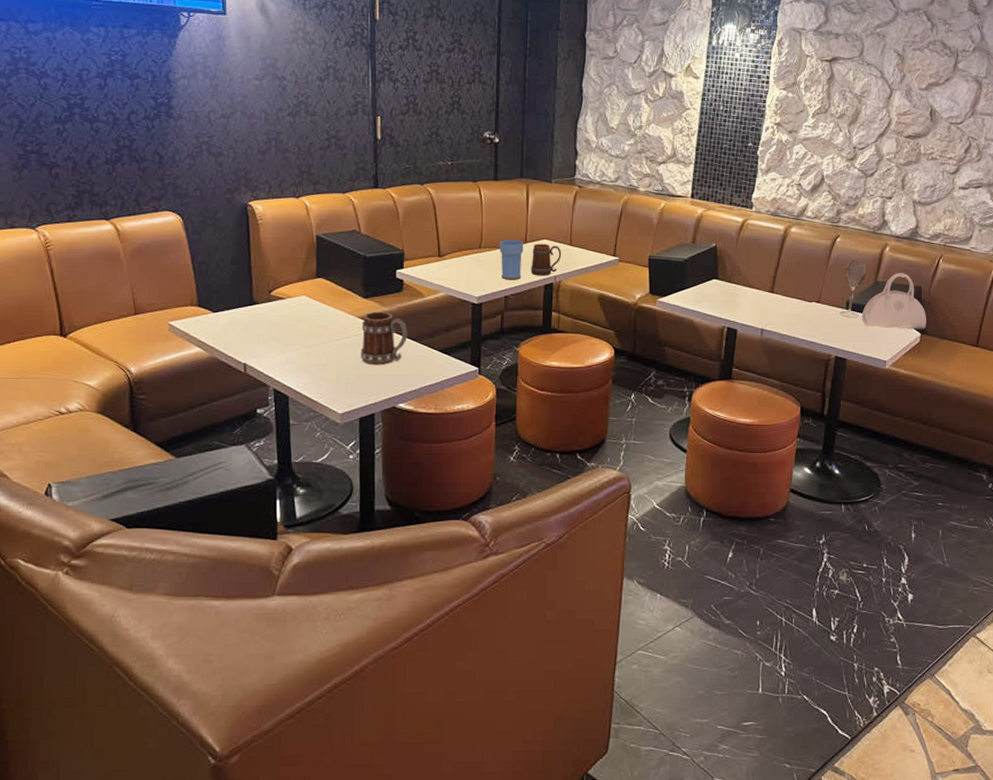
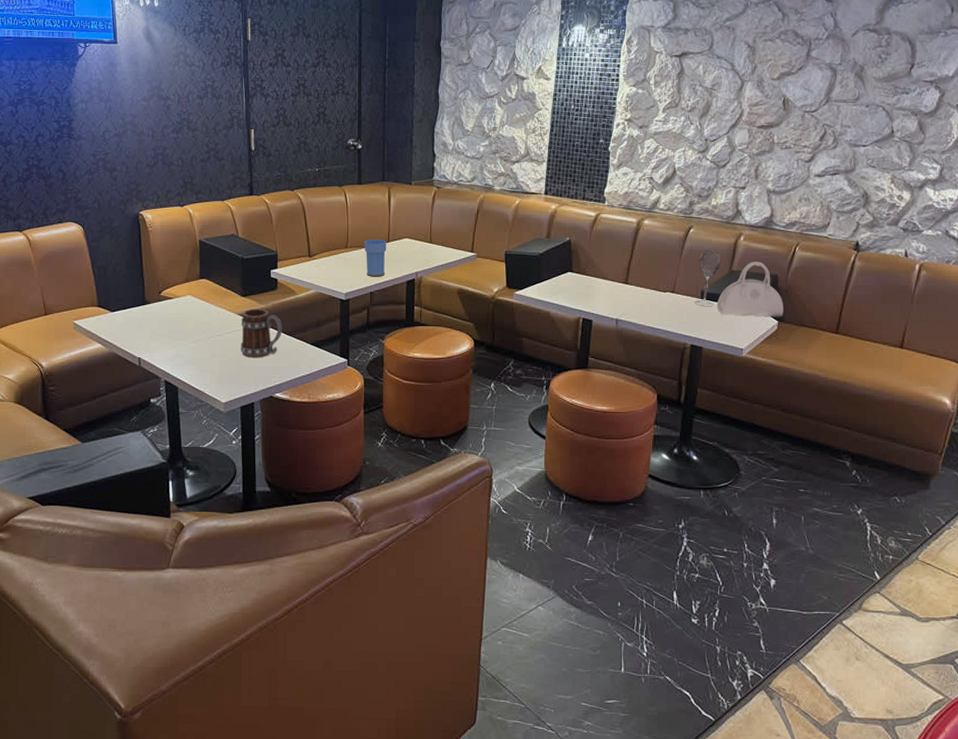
beer mug: present [530,243,562,276] -> none [393,242,422,273]

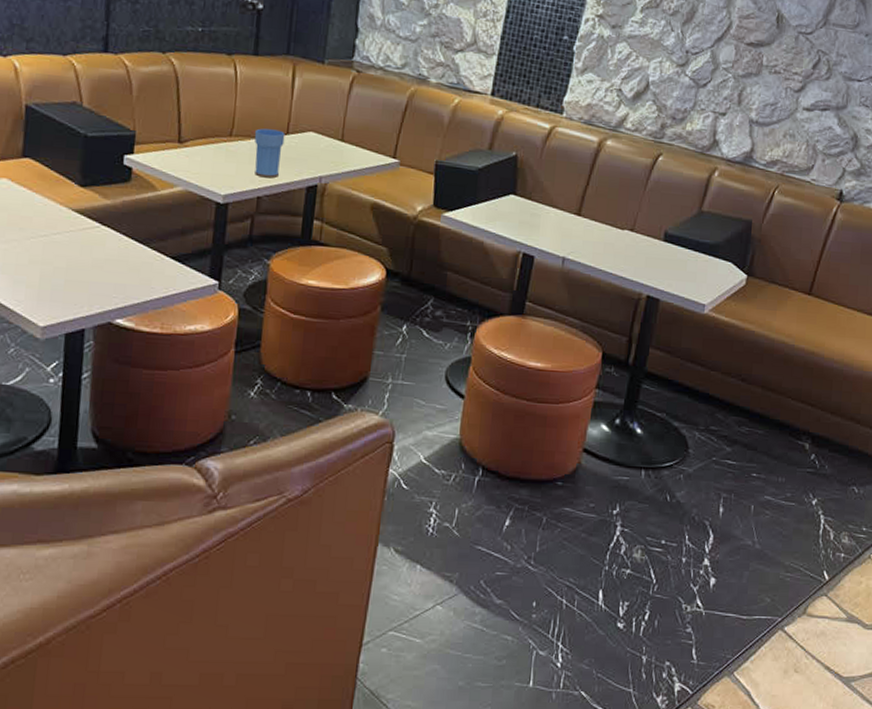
beer mug: present [240,308,282,358] -> none [71,204,134,271]
wineglass: present [694,251,721,307] -> none [655,184,691,252]
handbag: present [716,262,784,317] -> none [680,202,755,271]

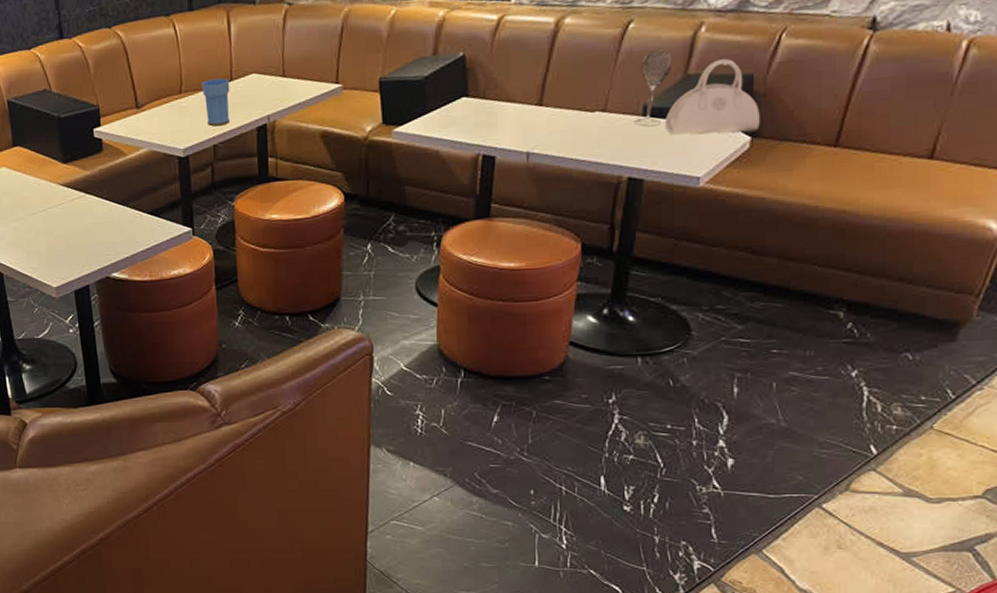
wineglass: none [655,184,691,252] -> present [634,50,672,127]
handbag: none [680,202,755,271] -> present [664,59,760,135]

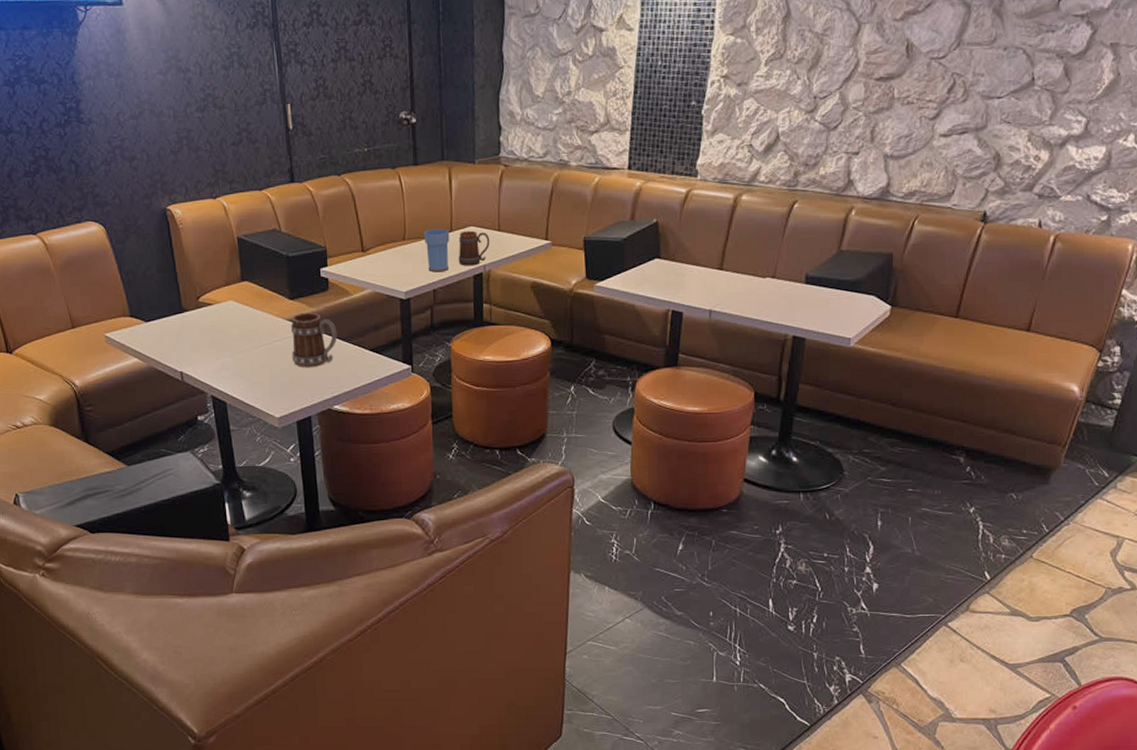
beer mug: none [64,175,114,235] -> present [290,312,337,368]
beer mug: none [239,78,274,118] -> present [458,230,490,266]
wineglass: present [634,50,672,127] -> none [798,228,829,293]
handbag: present [664,59,760,135] -> none [822,239,898,302]

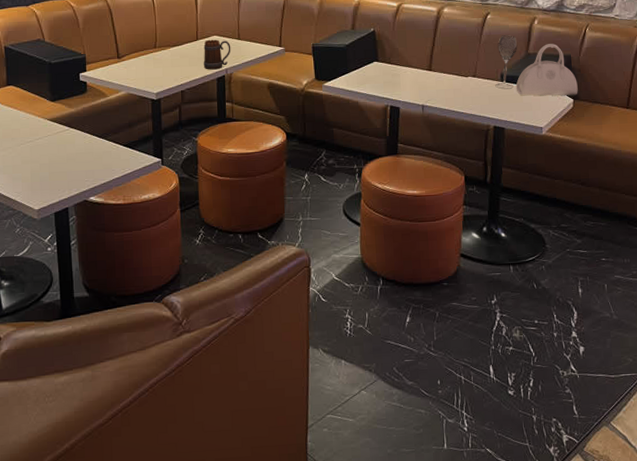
beer mug: present [290,312,337,368] -> none [51,112,94,163]
cup: present [423,229,450,273] -> none [172,38,196,76]
wineglass: none [798,228,829,293] -> present [495,35,518,90]
handbag: none [822,239,898,302] -> present [515,44,578,96]

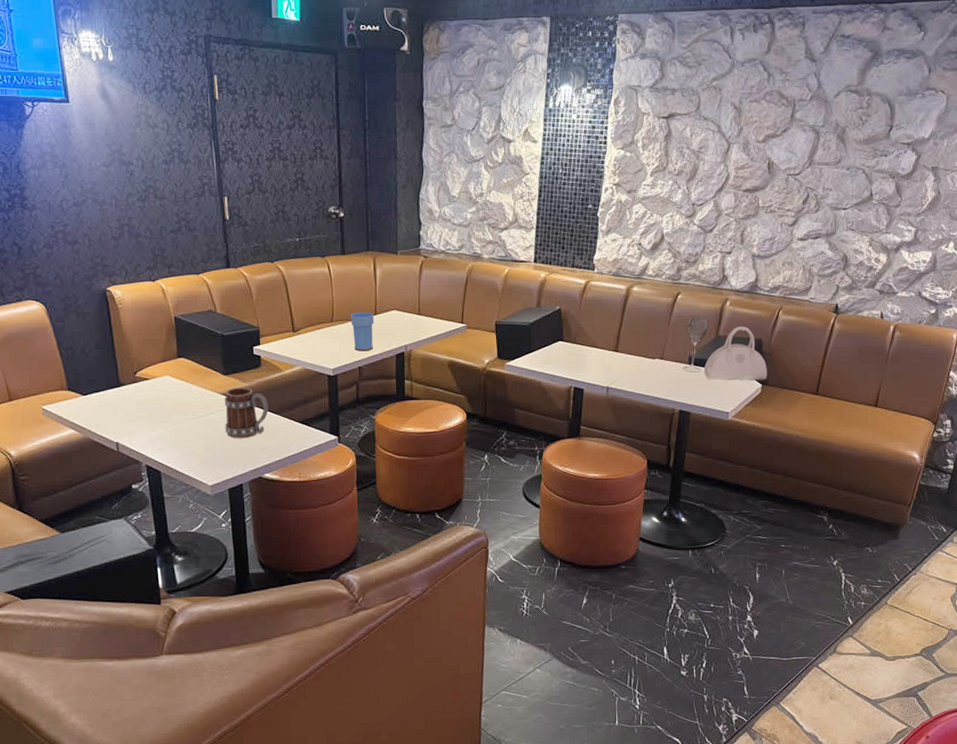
beer mug: none [51,112,94,163] -> present [224,387,269,439]
cup: none [172,38,196,76] -> present [350,312,374,351]
beer mug: present [203,39,231,70] -> none [382,314,411,346]

